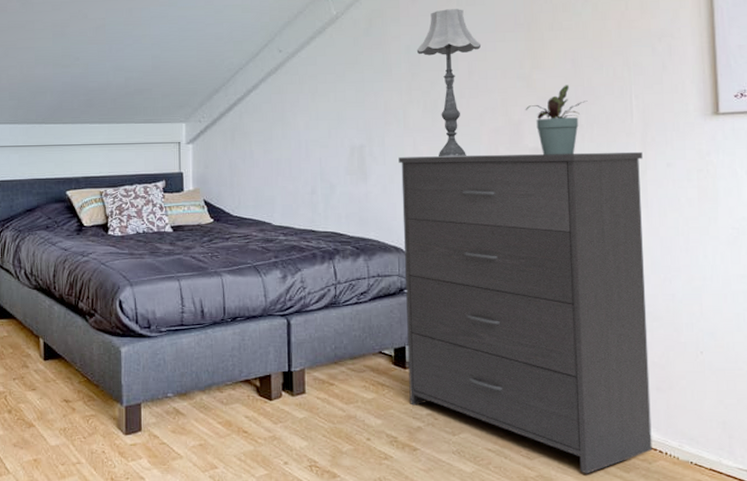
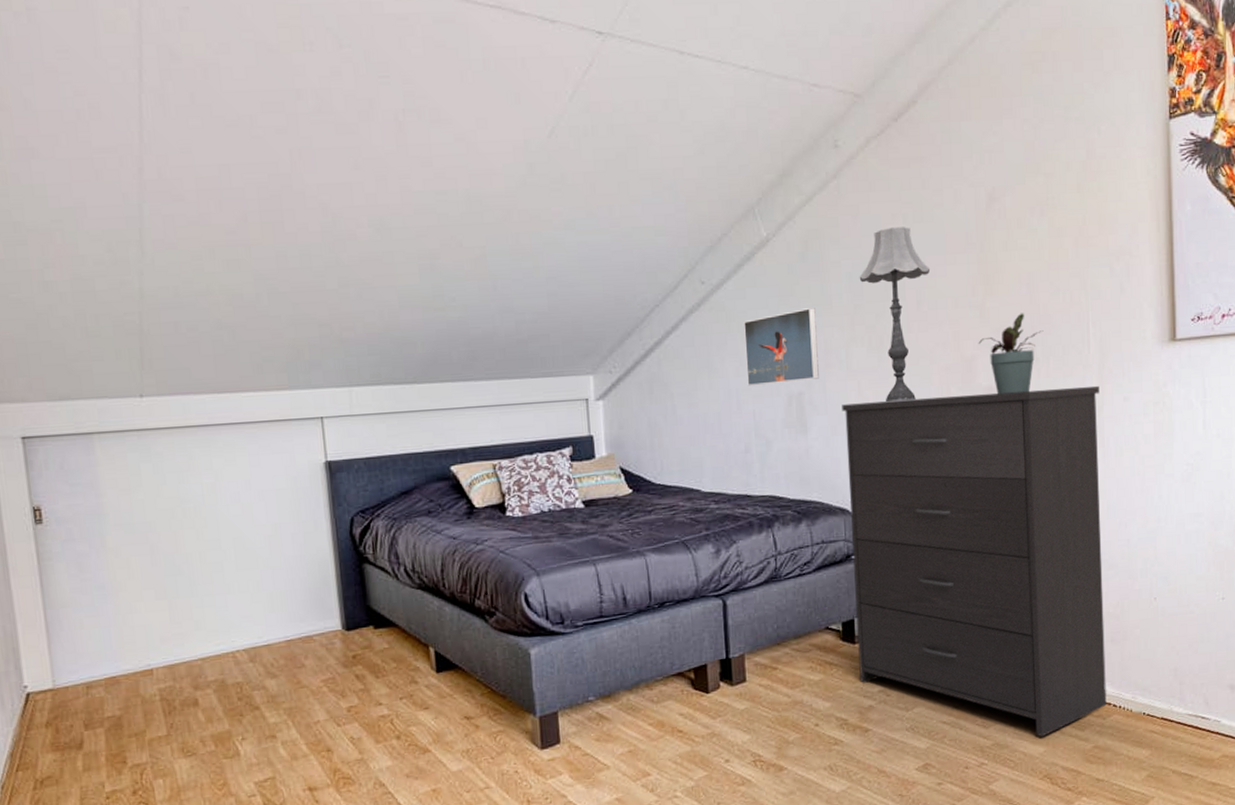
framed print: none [314,74,379,138] -> present [744,308,819,386]

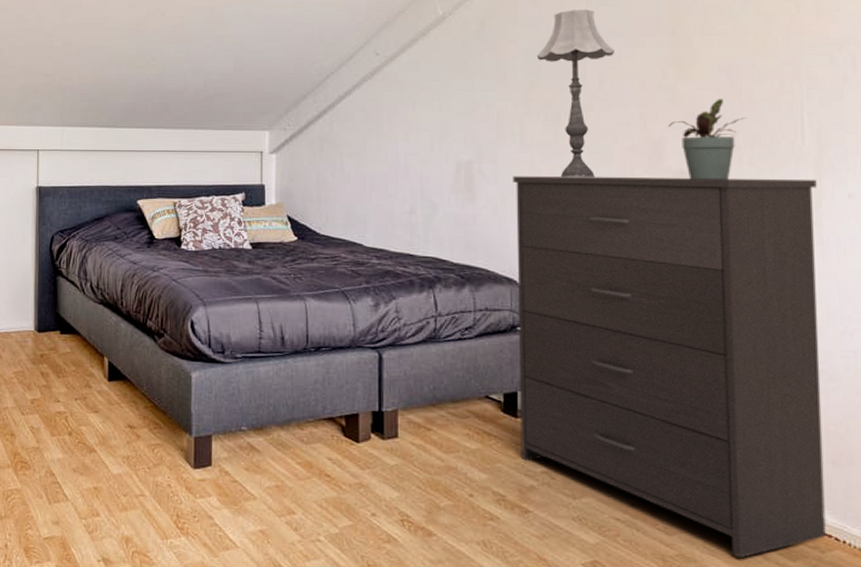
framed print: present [744,308,819,386] -> none [415,82,490,152]

